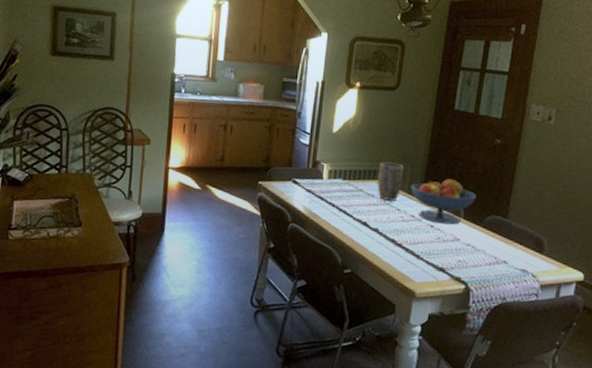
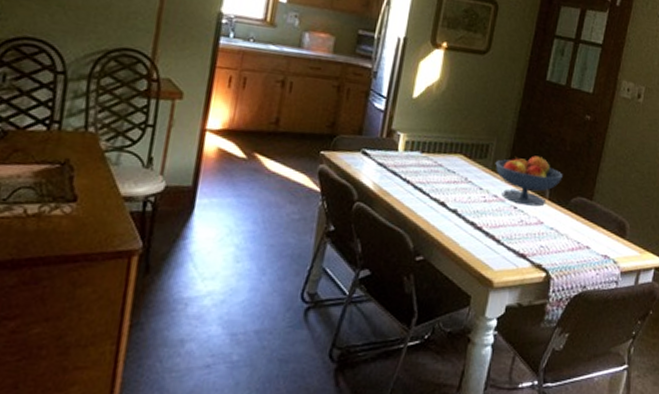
plant pot: present [377,162,404,201] -> none [459,134,489,179]

